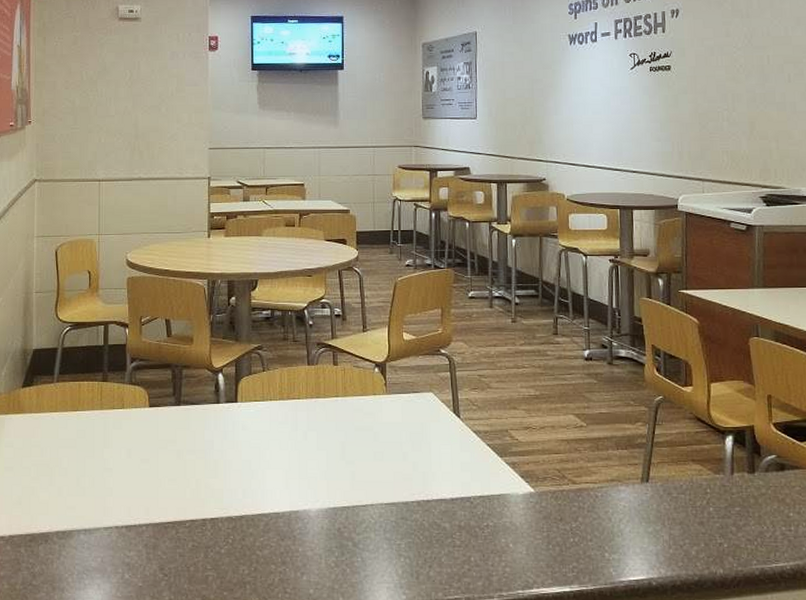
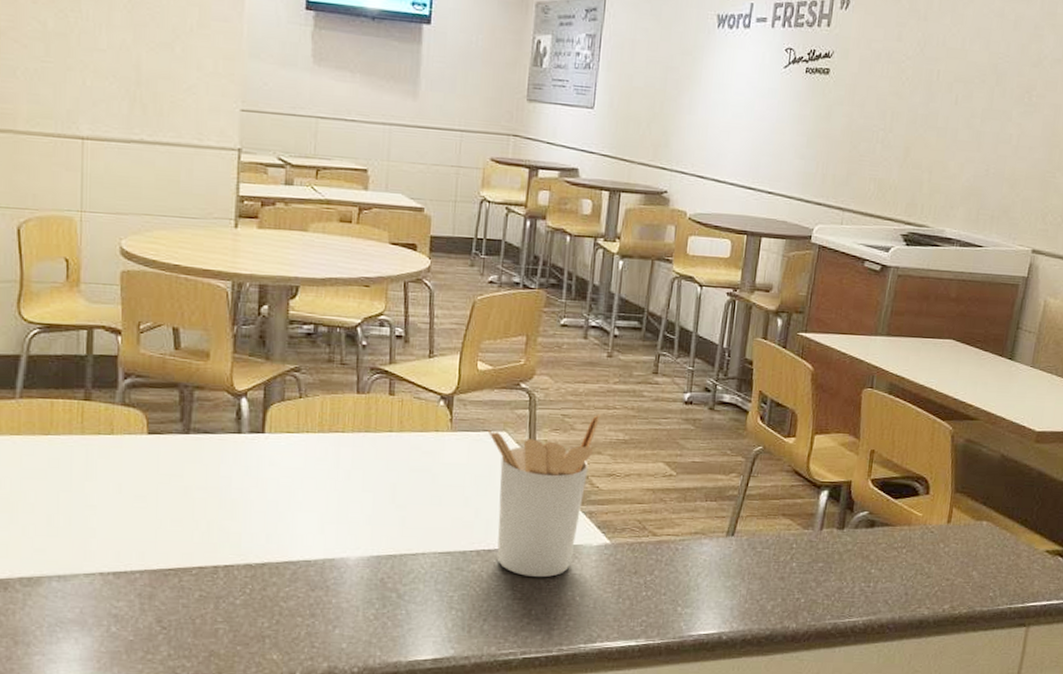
utensil holder: none [416,372,512,526] -> present [487,413,601,578]

